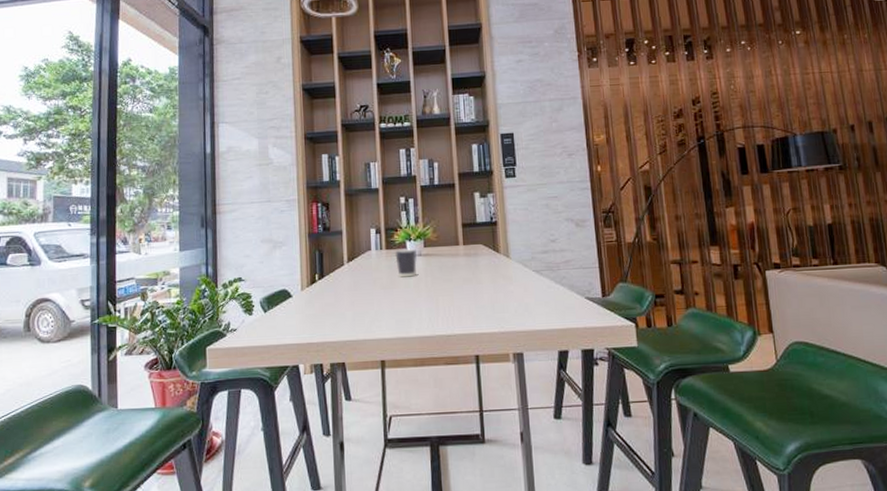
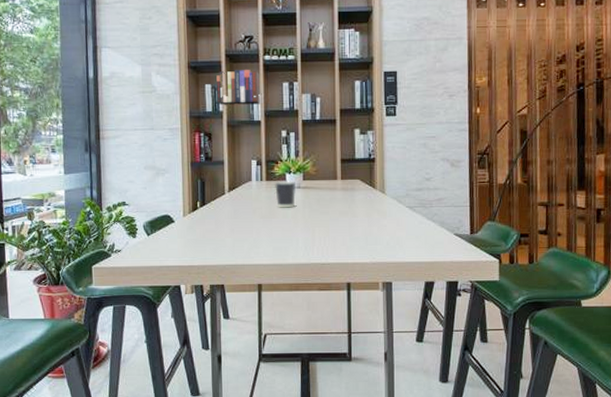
books: none [333,138,377,174] -> present [216,70,260,105]

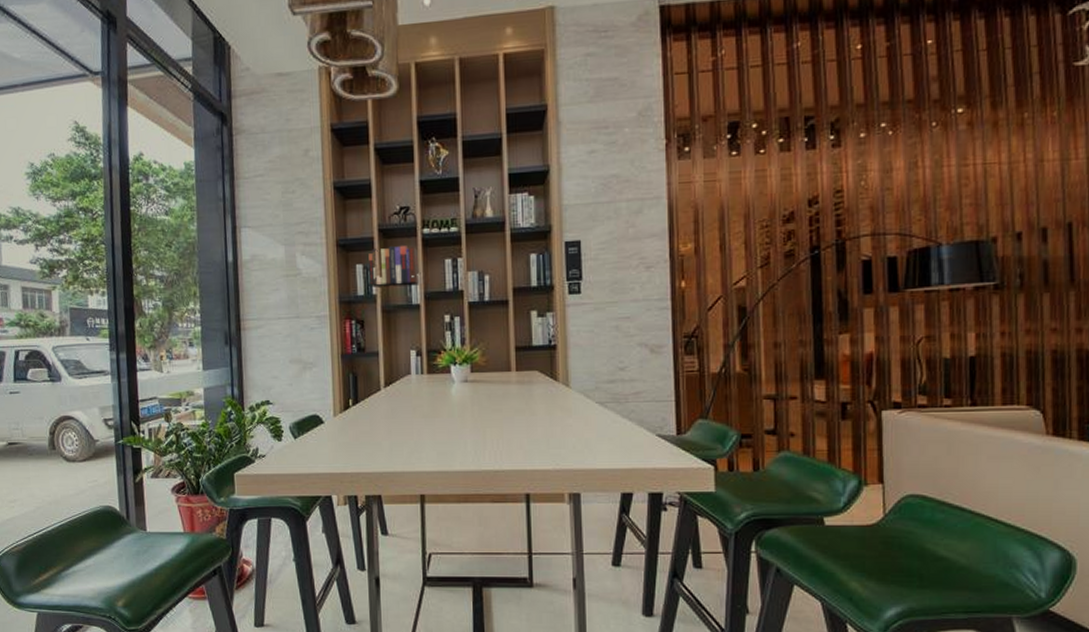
mug: present [275,181,296,208] -> none [438,374,462,406]

